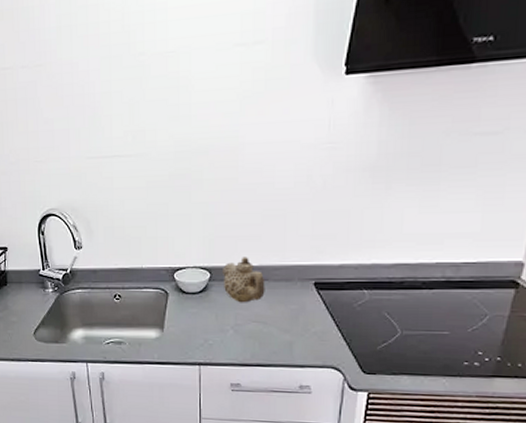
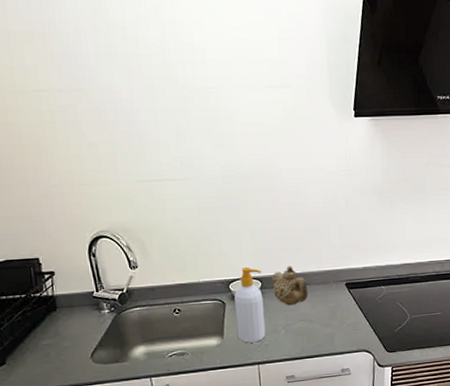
soap bottle: none [179,254,211,340] -> present [234,266,266,343]

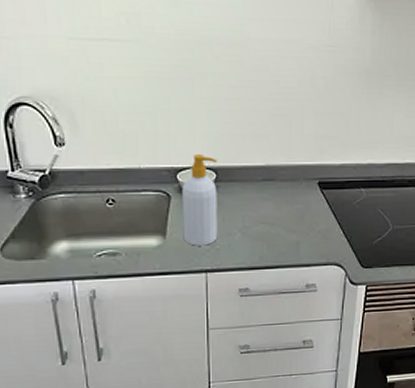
teapot: present [271,266,308,306] -> none [228,156,272,204]

